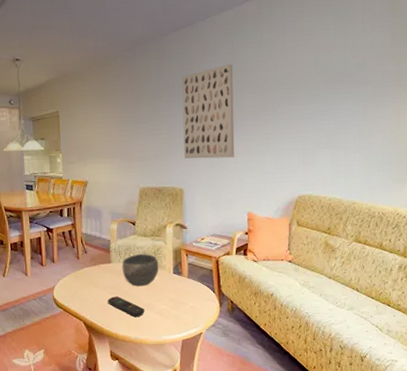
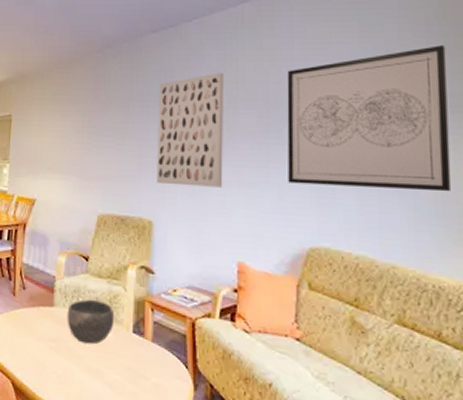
remote control: present [108,296,144,318] -> none [45,352,91,387]
wall art: none [281,33,394,149] -> present [287,45,452,192]

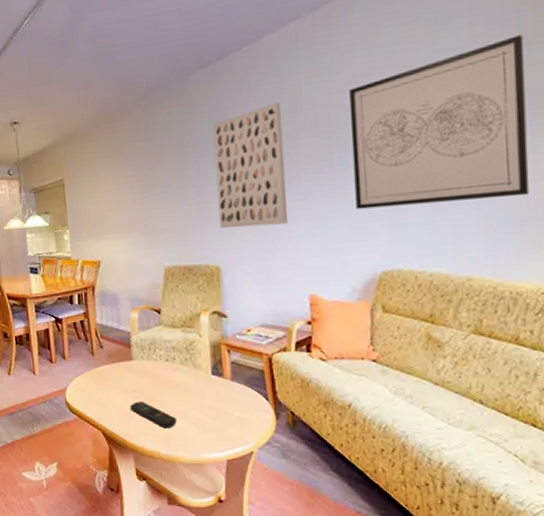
remote control: none [45,352,91,387] -> present [130,401,176,429]
bowl: present [67,299,115,345] -> none [146,348,193,390]

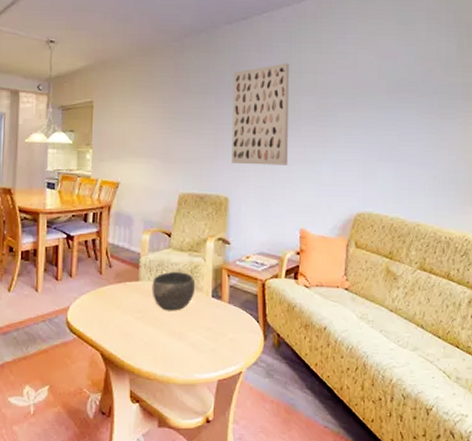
remote control: present [130,401,176,429] -> none [132,322,175,349]
bowl: none [146,348,193,390] -> present [152,271,196,311]
wall art: present [349,34,530,210] -> none [341,43,461,163]

